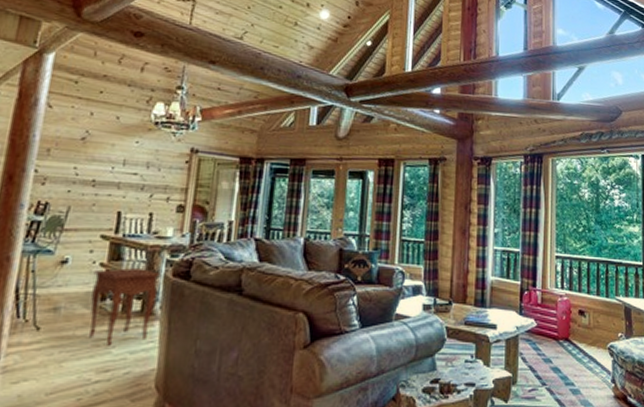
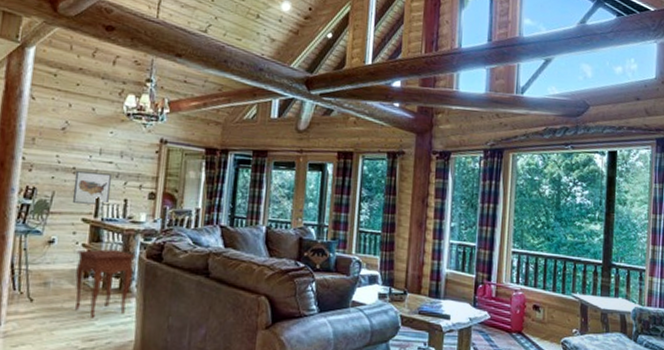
wall art: none [90,184,136,220] -> present [72,171,112,205]

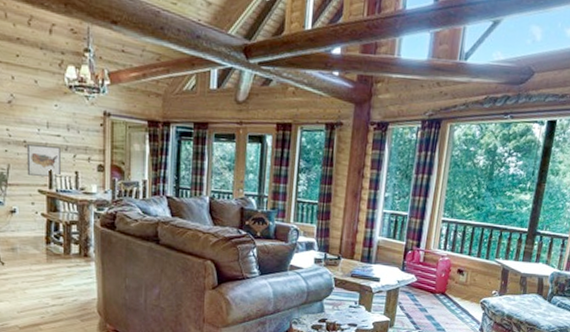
side table: present [75,249,136,318] -> none [38,218,91,279]

